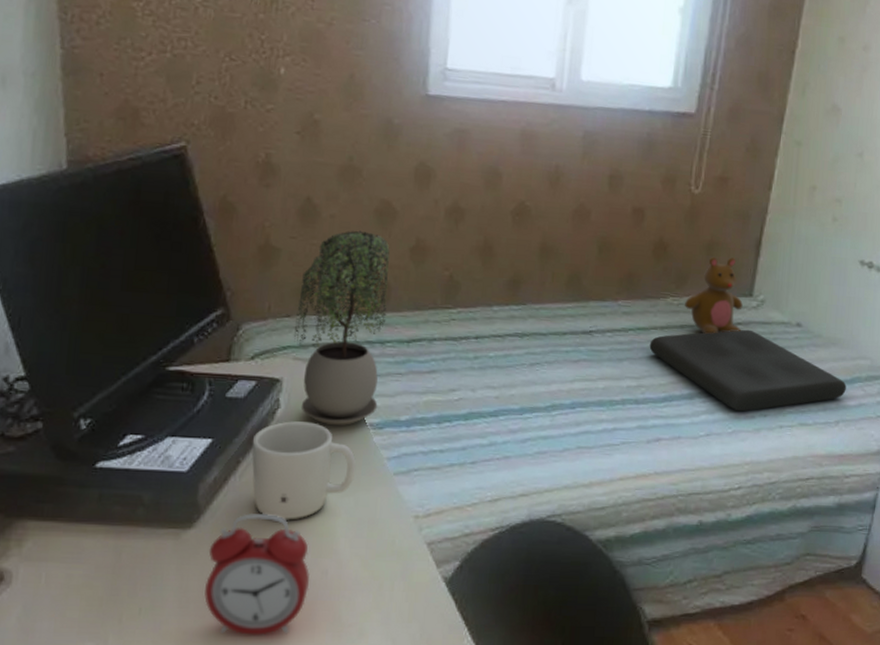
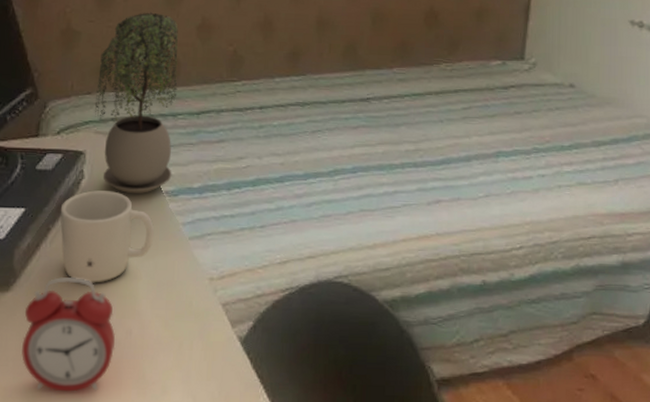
cushion: present [649,329,846,412] -> none [425,92,624,172]
teddy bear: present [685,257,743,334] -> none [458,23,515,97]

